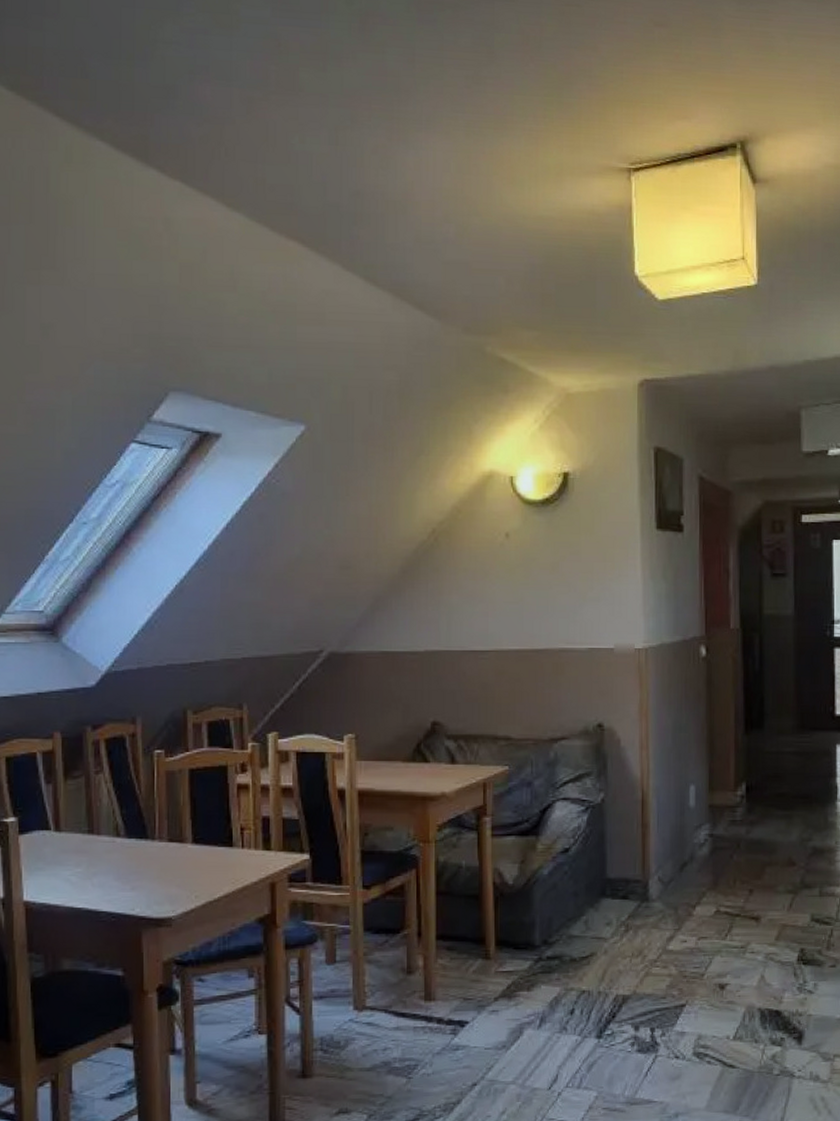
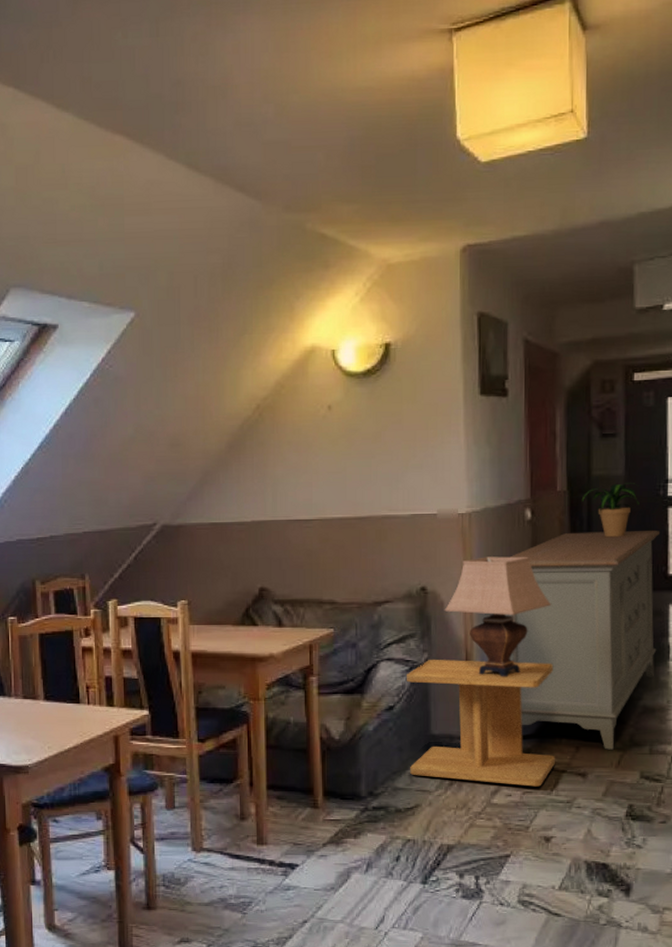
side table: none [581,799,729,932] -> present [406,660,555,787]
table lamp: none [620,693,726,818] -> present [444,556,552,677]
sideboard: none [680,670,828,892] -> present [505,531,661,750]
potted plant: none [755,621,808,676] -> present [582,482,640,536]

